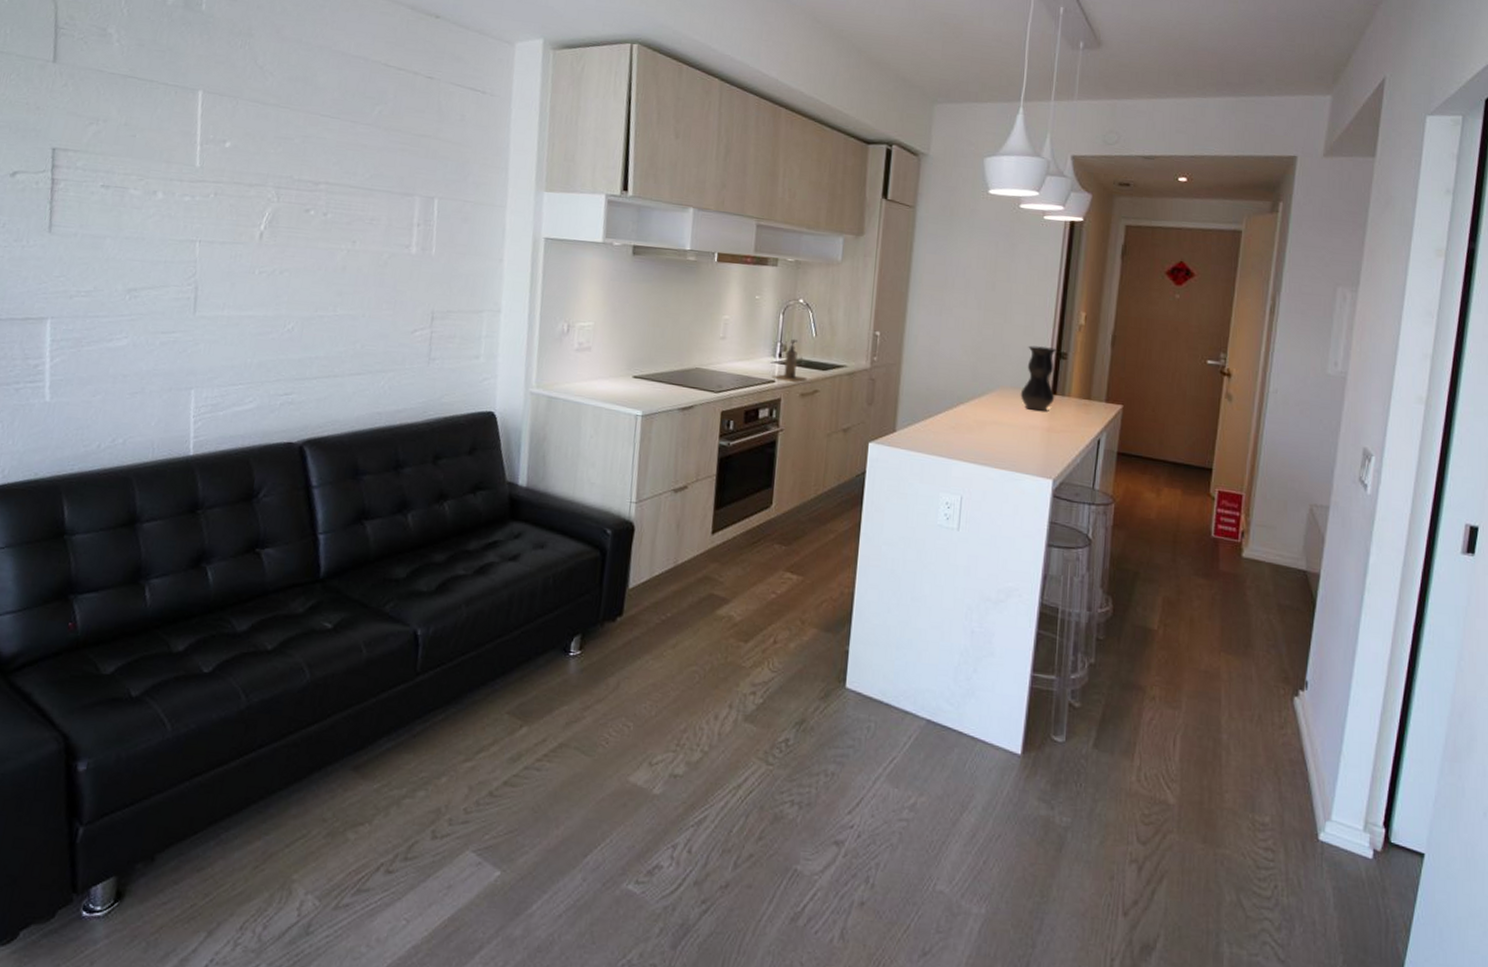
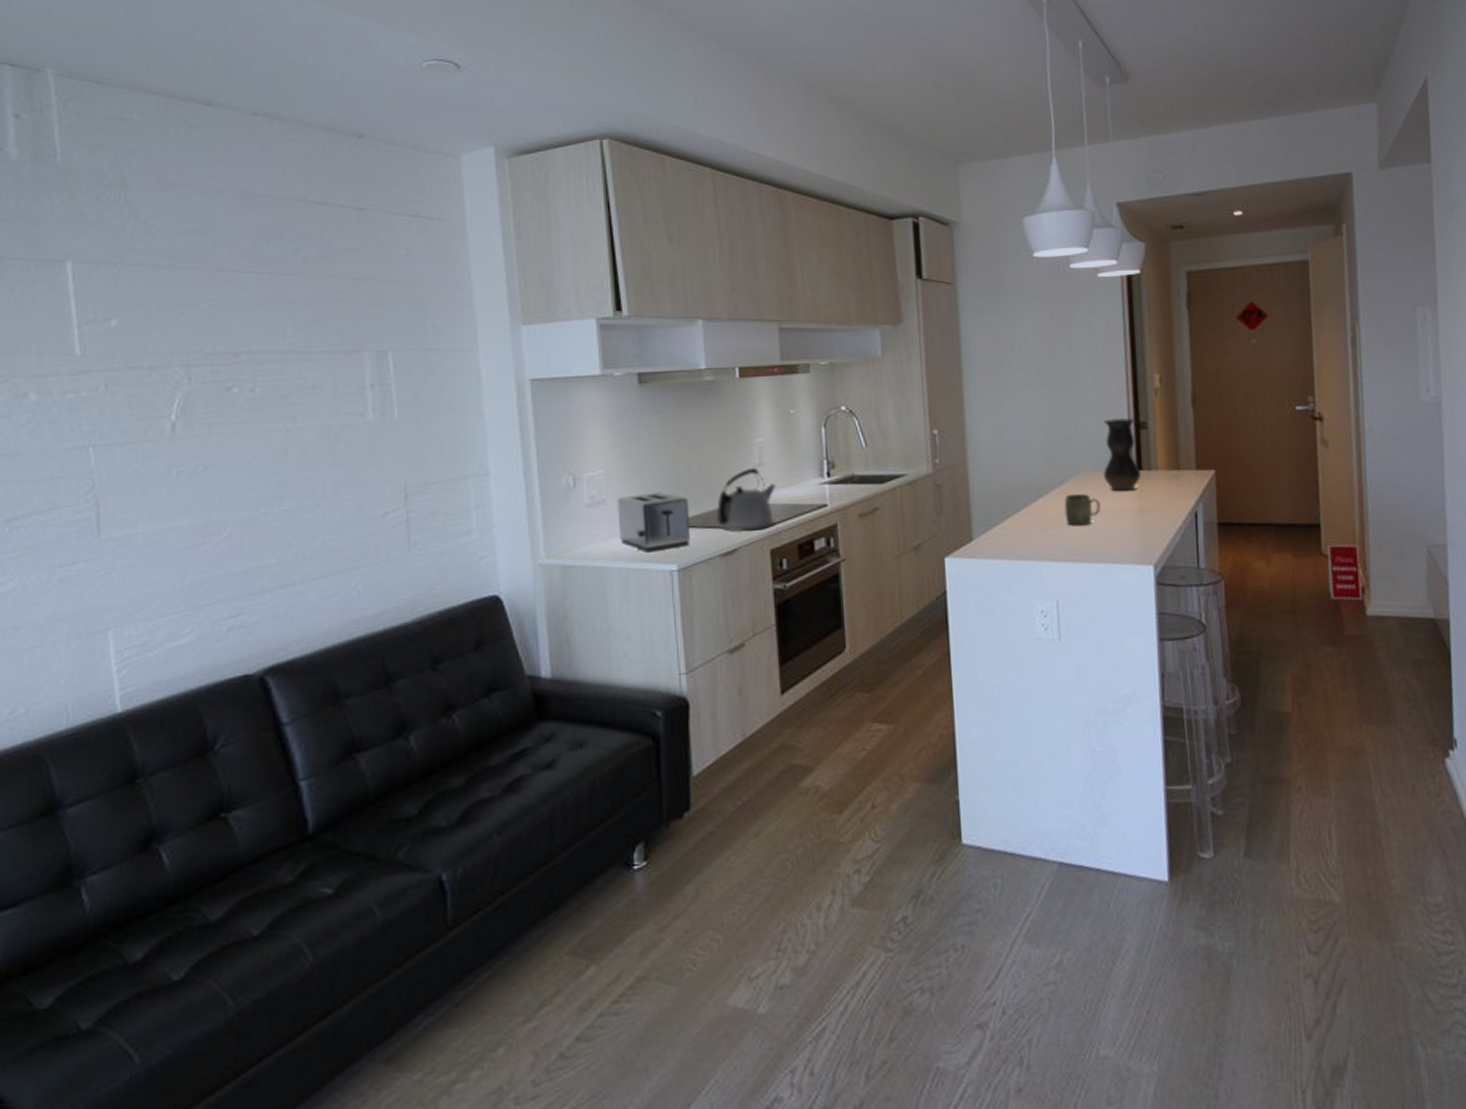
toaster: none [598,347,659,397] -> present [617,492,691,552]
kettle: none [680,339,735,393] -> present [716,467,777,533]
soap dispenser: present [771,339,807,382] -> none [822,454,864,503]
mug: none [980,405,1014,435] -> present [1064,493,1101,526]

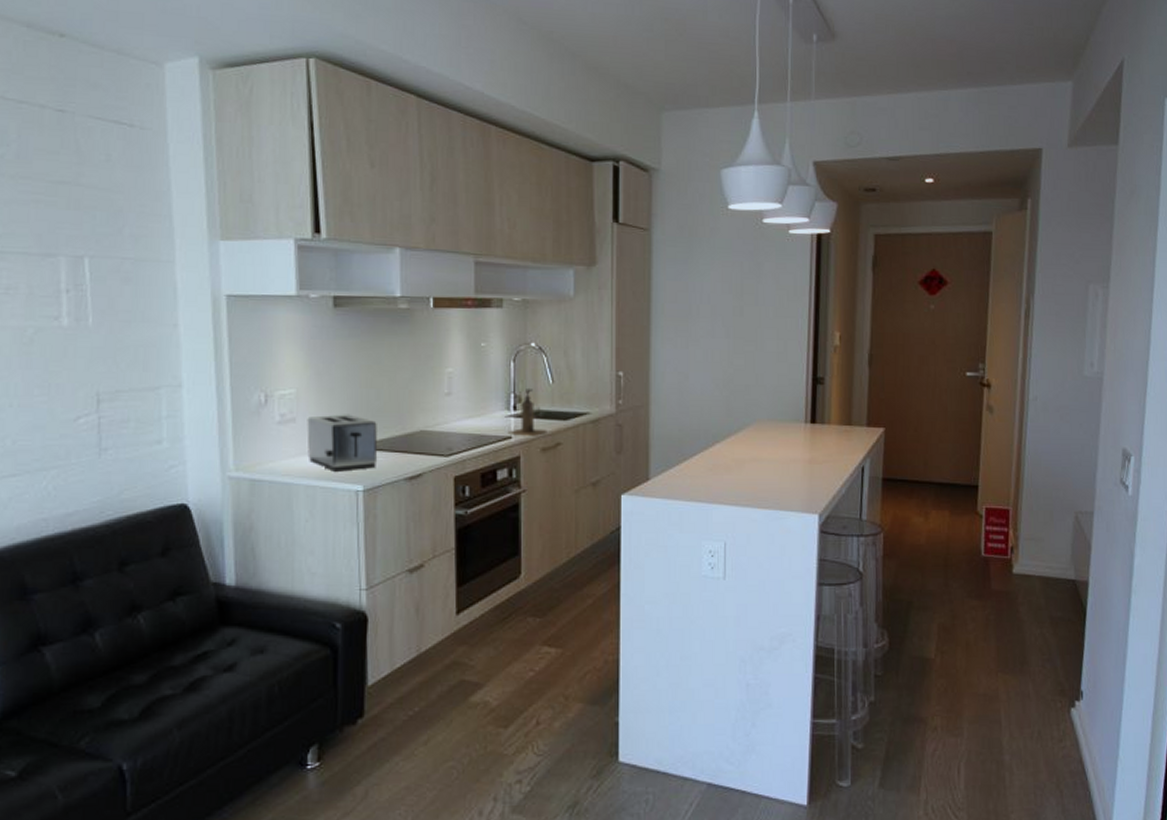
kettle: present [716,467,777,533] -> none [403,396,464,459]
soap dispenser: none [822,454,864,503] -> present [507,389,547,436]
mug: present [1064,493,1101,526] -> none [738,441,773,473]
vase: present [1103,418,1142,492] -> none [778,373,815,443]

